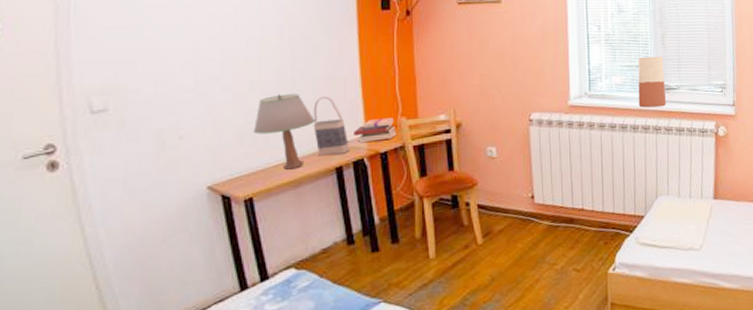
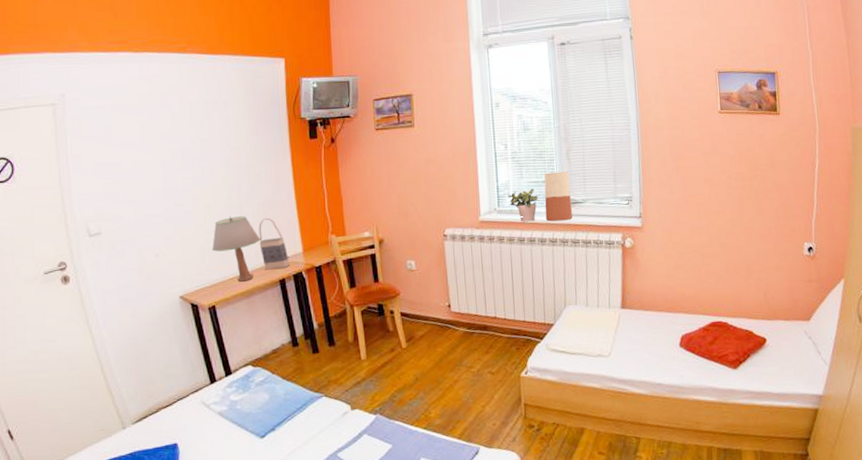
books: present [354,117,398,143] -> none [292,235,329,258]
potted plant: none [599,73,631,108] -> present [507,188,538,222]

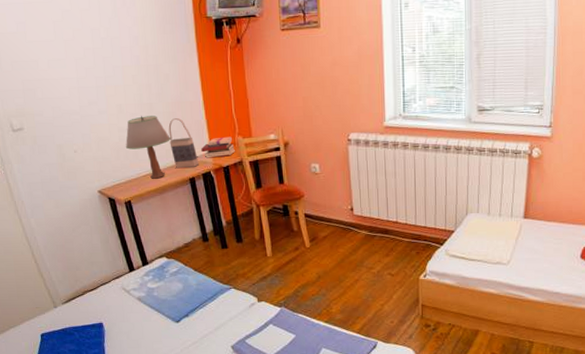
books: none [292,235,329,258] -> present [201,136,236,158]
potted plant: present [507,188,538,222] -> none [413,94,445,129]
vase: present [544,171,572,222] -> none [451,77,479,129]

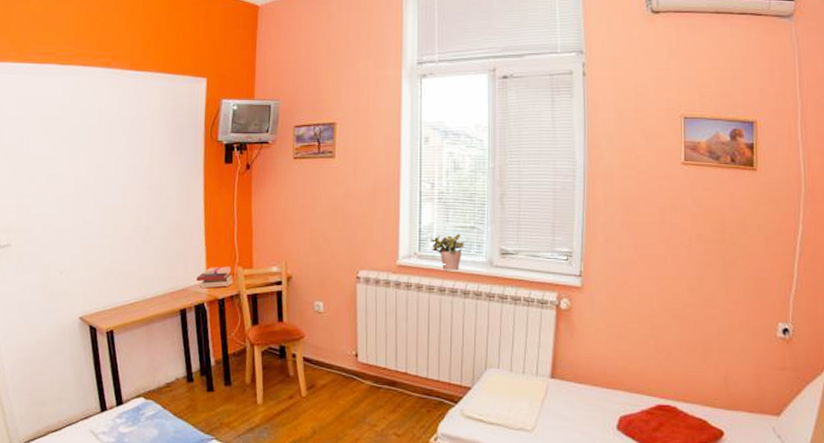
table lamp: present [126,116,171,179] -> none [116,239,165,308]
bag: present [168,118,199,169] -> none [163,243,192,298]
potted plant: none [413,94,445,129] -> present [430,234,464,271]

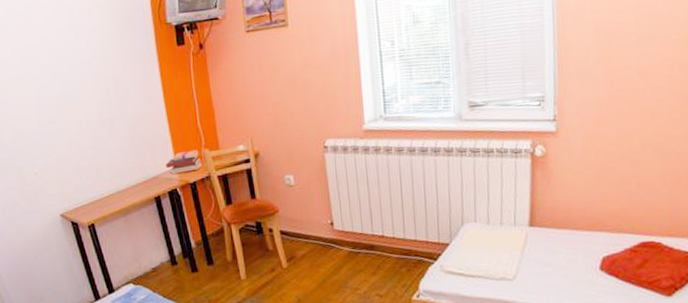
potted plant: present [430,234,464,271] -> none [395,91,431,130]

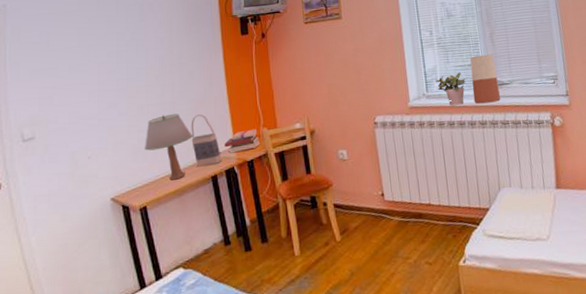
table lamp: none [87,131,133,200] -> present [145,114,192,180]
bag: none [131,133,164,187] -> present [191,114,222,167]
potted plant: none [395,91,431,130] -> present [435,72,466,106]
vase: none [437,69,471,129] -> present [470,54,500,104]

